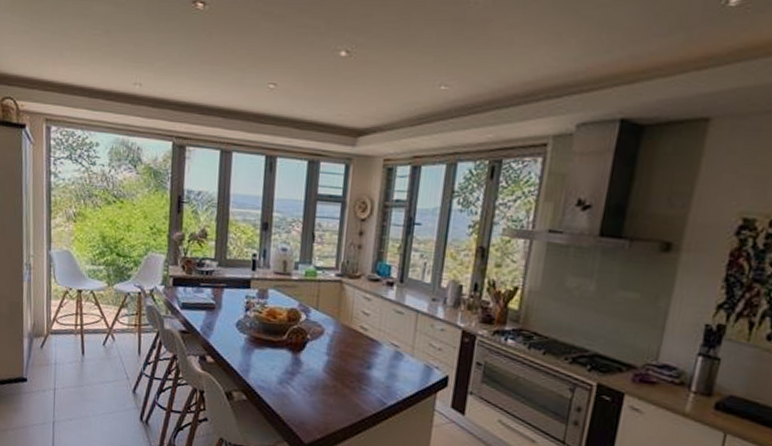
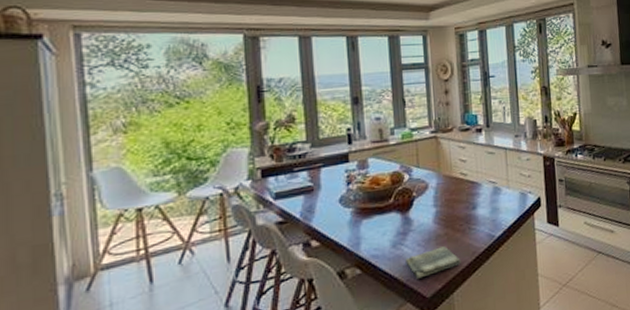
dish towel: none [289,397,345,423] -> present [405,246,461,279]

